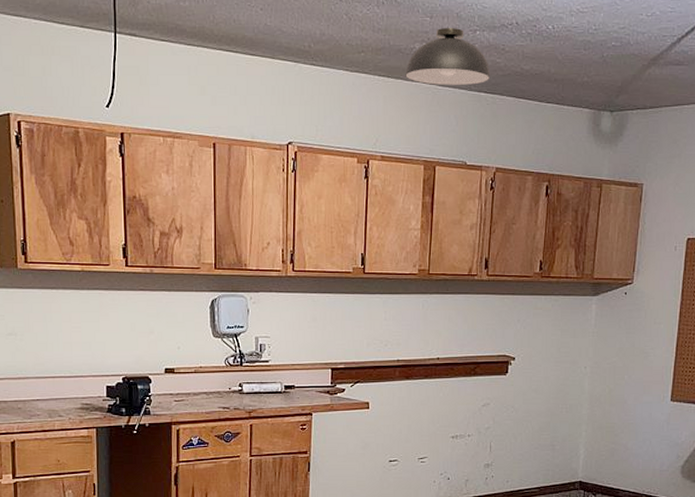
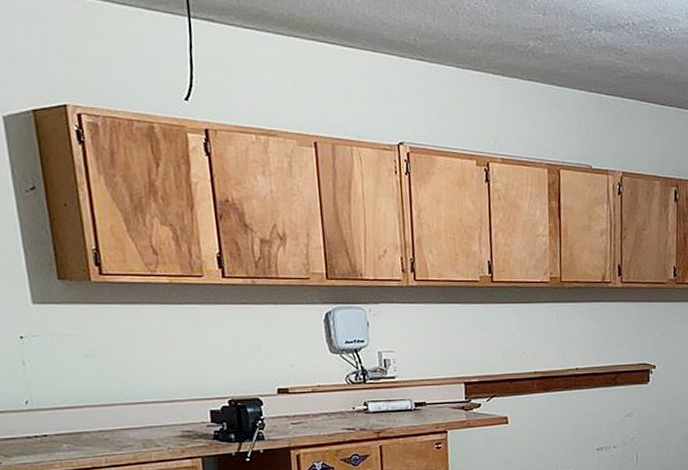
light fixture: present [405,28,491,86] -> none [521,26,610,87]

